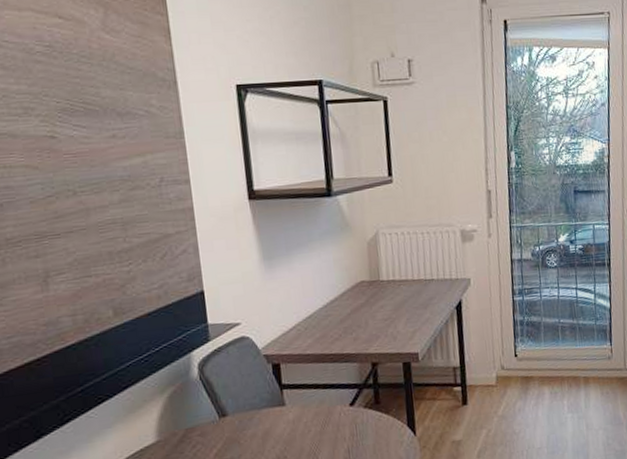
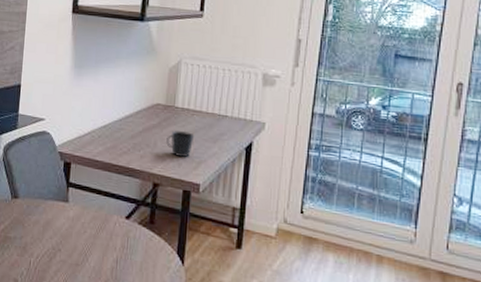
cup: none [377,302,405,331] -> present [166,130,195,157]

